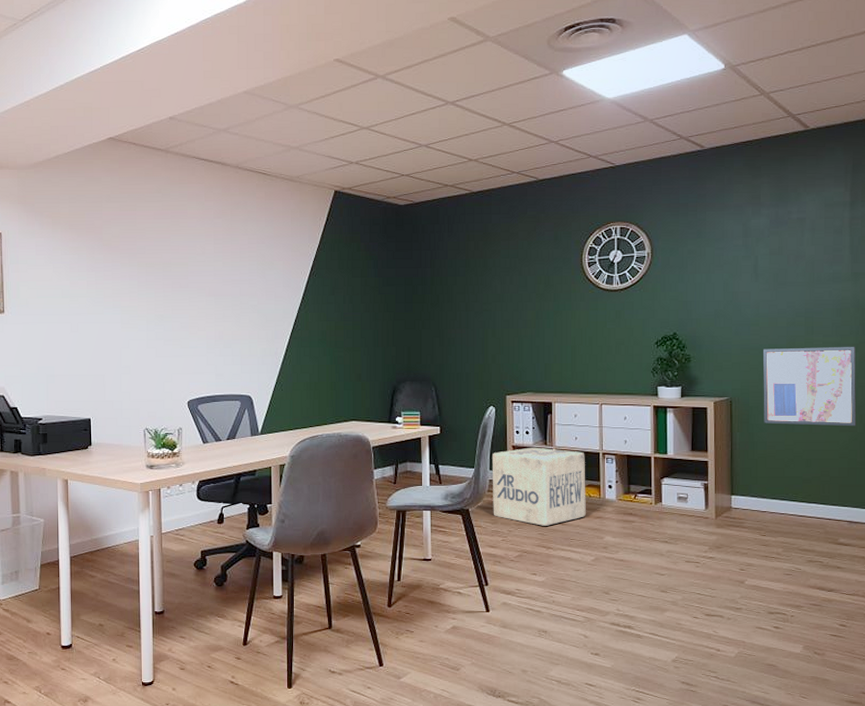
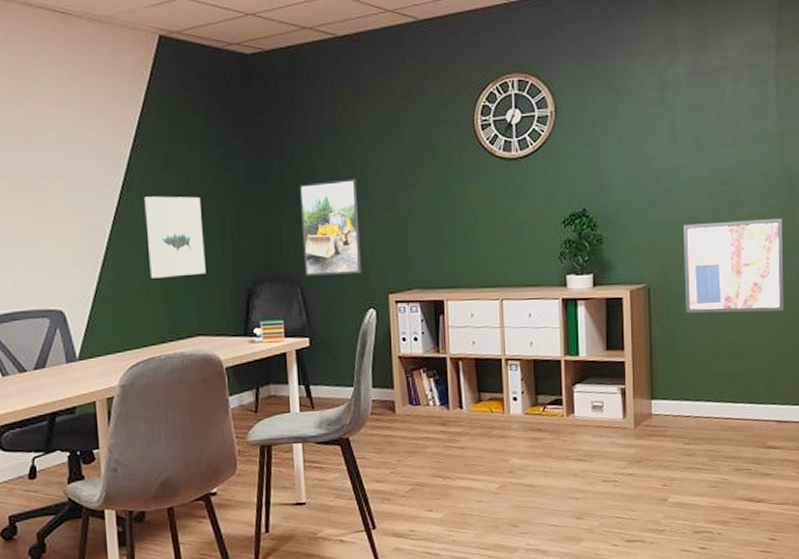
wall art: none [316,312,361,374] -> present [144,196,206,278]
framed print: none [437,303,485,378] -> present [299,178,362,276]
cardboard box: present [492,447,586,526] -> none [374,356,488,452]

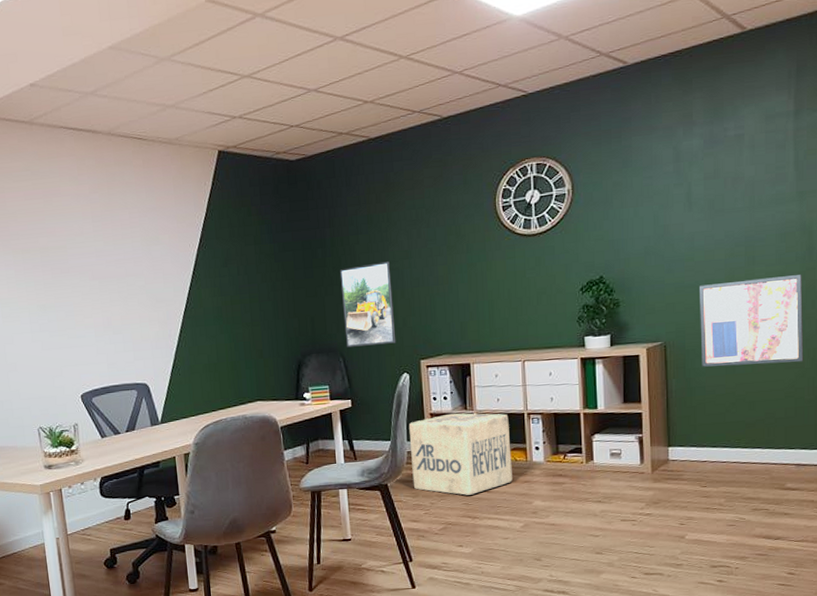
wall art: present [144,196,206,278] -> none [209,284,262,355]
cardboard box: none [374,356,488,452] -> present [408,413,513,495]

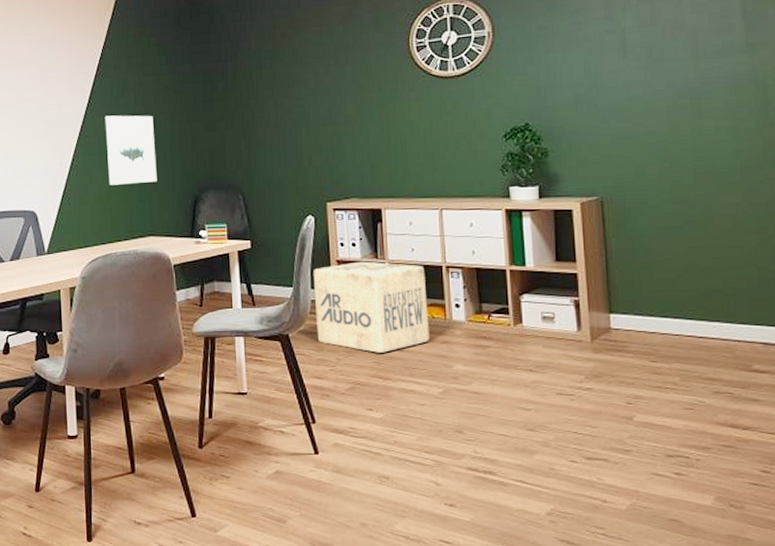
wall art: none [209,284,262,355] -> present [105,115,157,185]
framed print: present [339,261,396,348] -> none [241,98,301,185]
wall art: present [700,275,804,367] -> none [639,131,766,228]

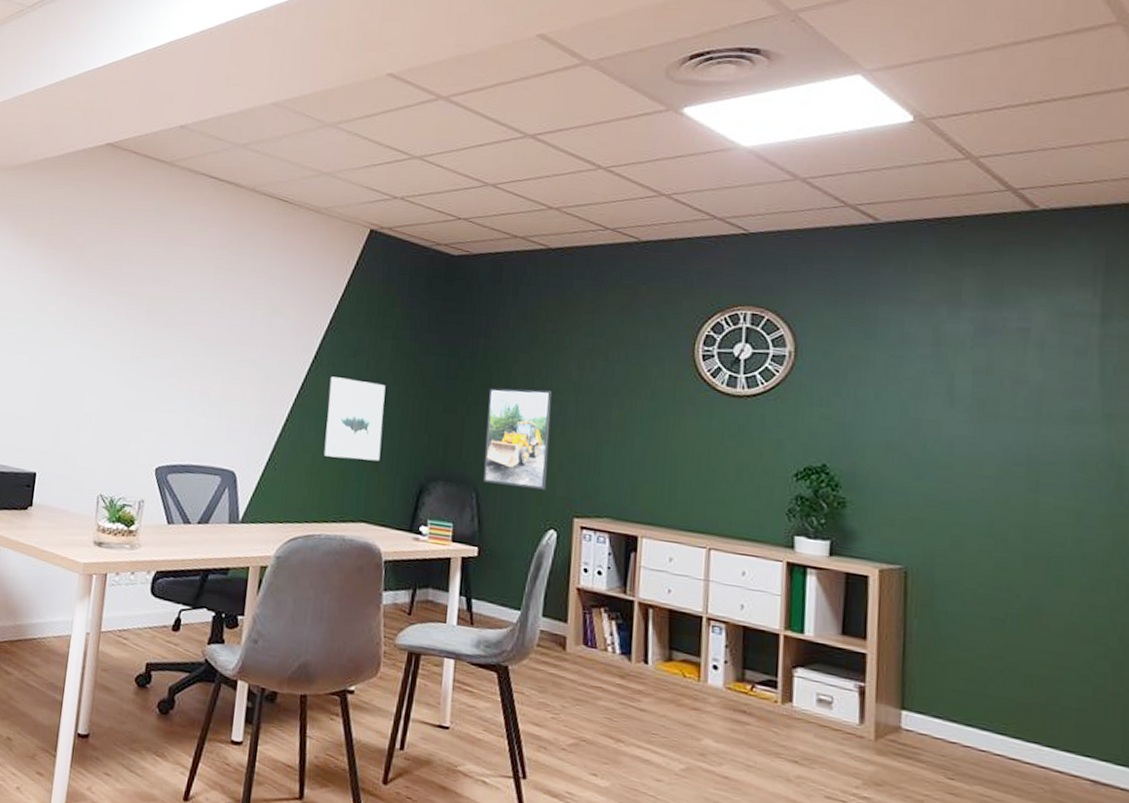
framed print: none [241,98,301,185] -> present [483,387,552,490]
cardboard box: present [313,261,430,353] -> none [542,593,681,709]

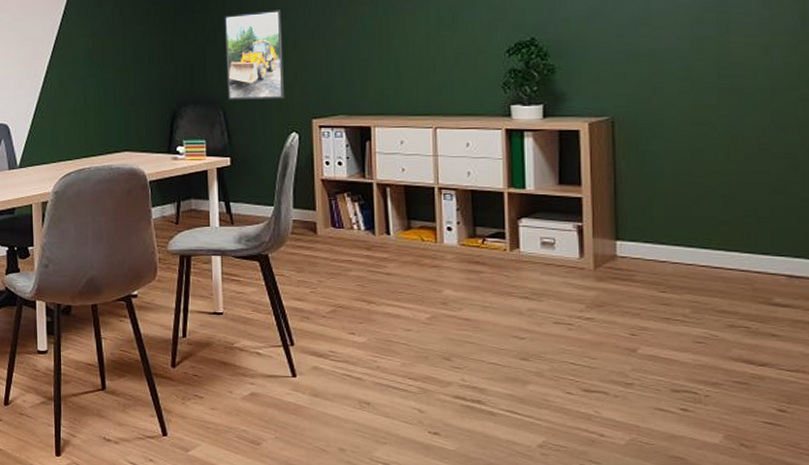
wall art: present [324,376,386,462] -> none [80,26,134,99]

